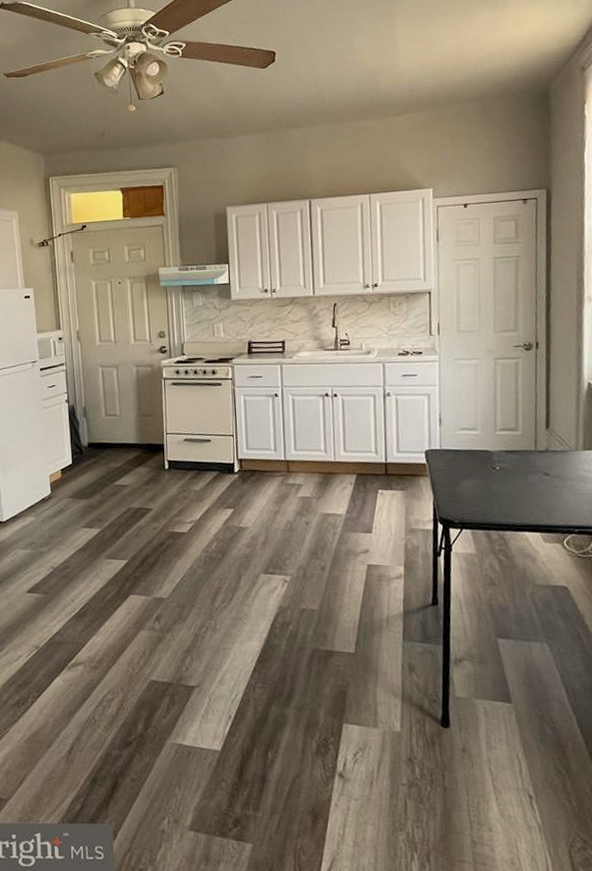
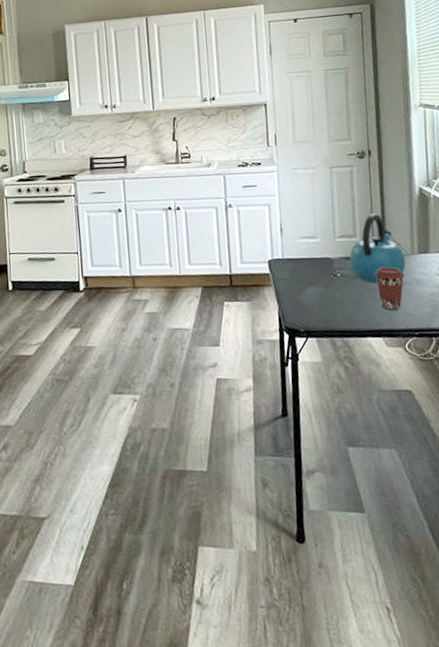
kettle: none [509,407,570,478] -> present [349,213,406,284]
coffee cup: none [535,462,567,506] -> present [374,267,405,311]

